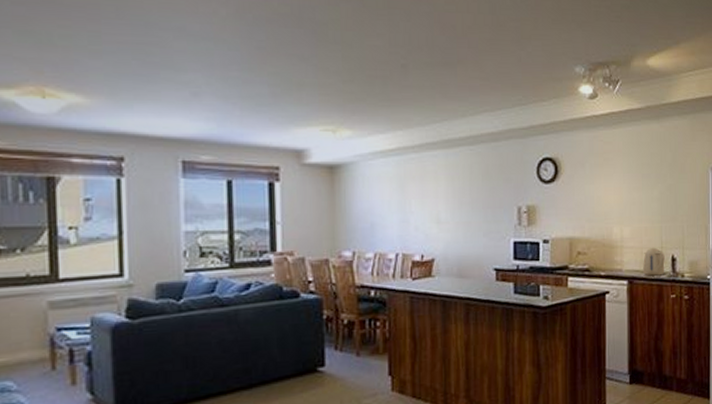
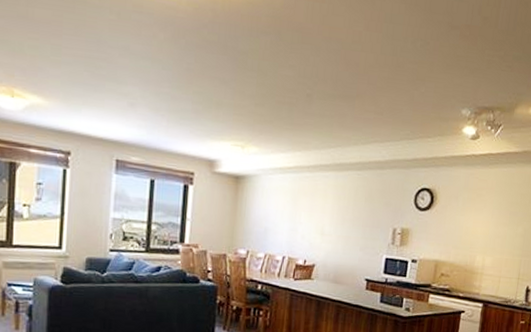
kettle: present [643,247,665,276] -> none [498,277,520,303]

